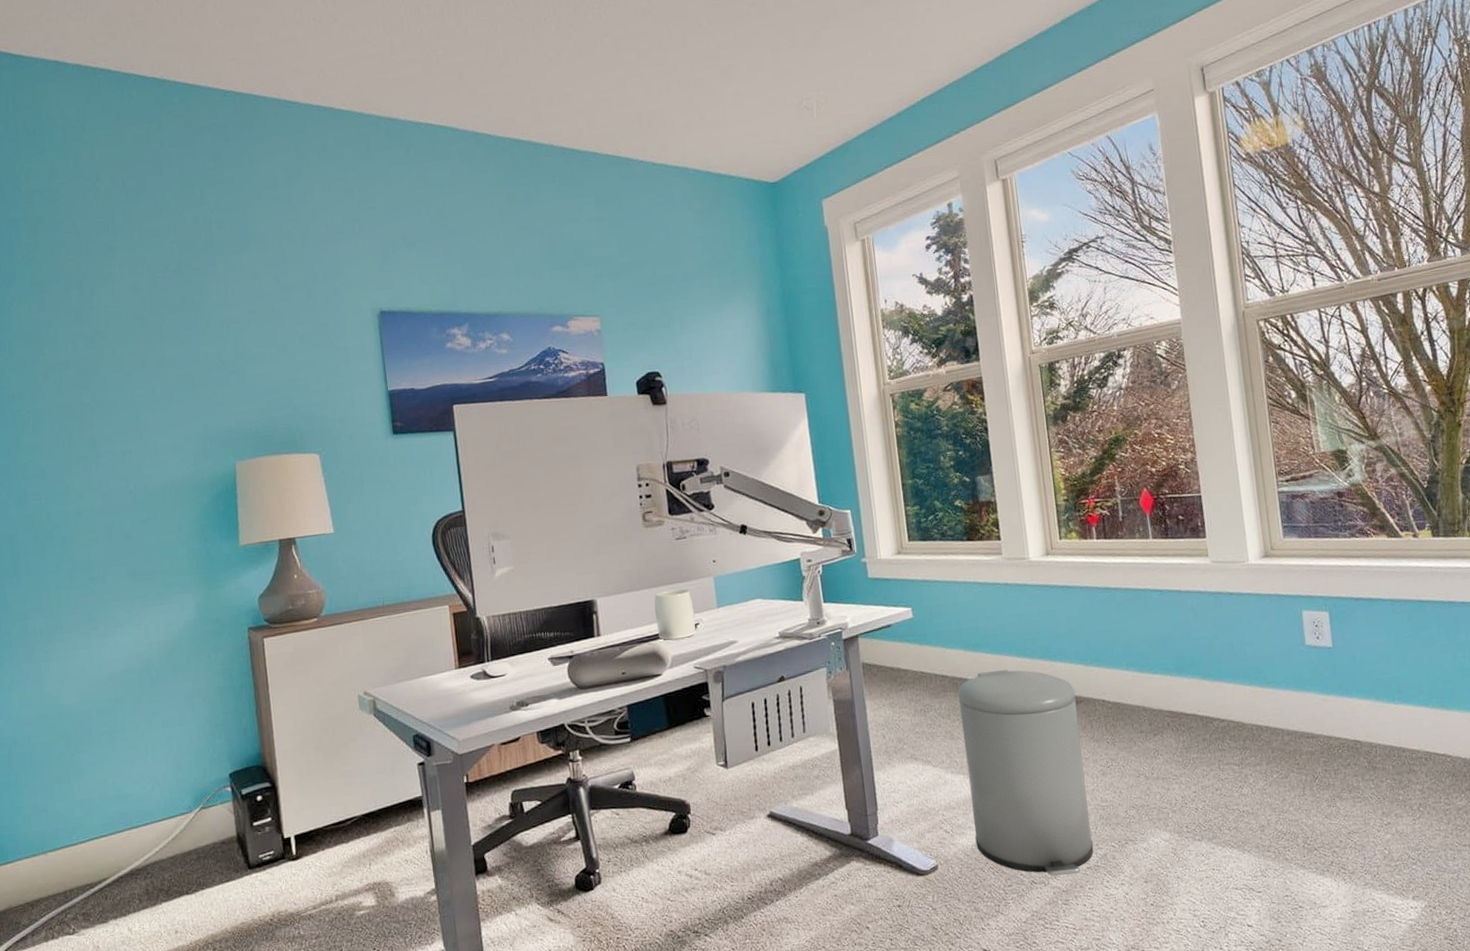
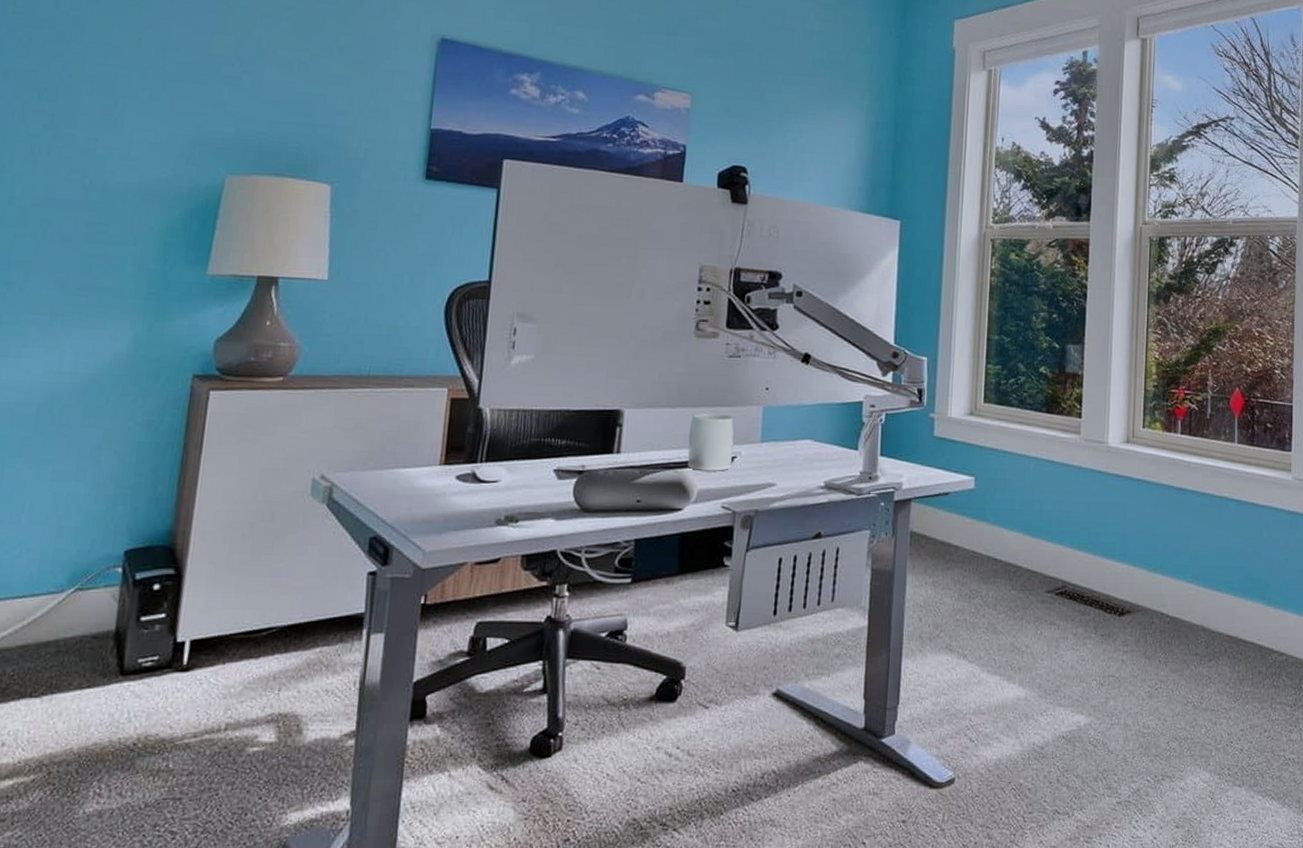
pedal bin: present [957,670,1094,876] -> none [1001,562,1134,807]

